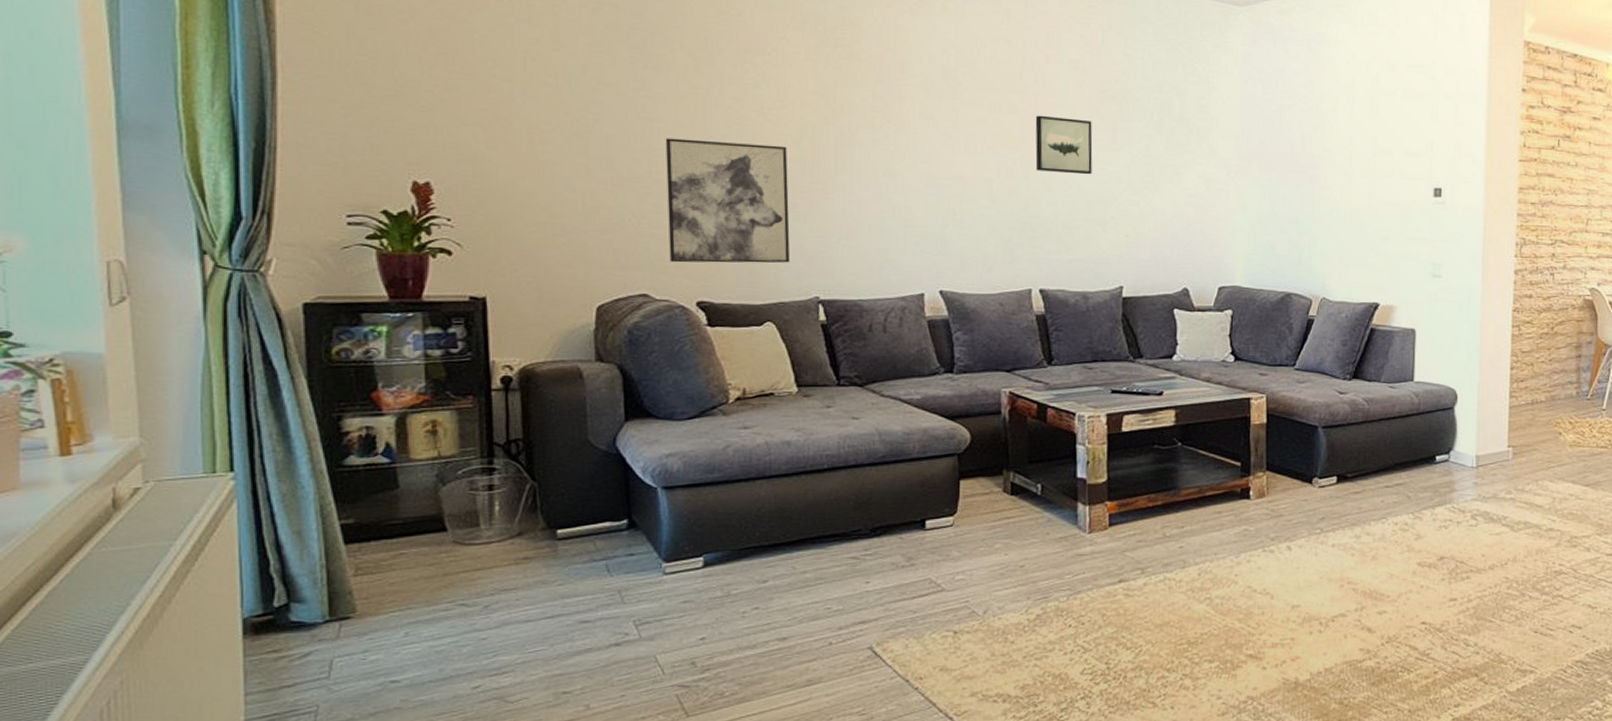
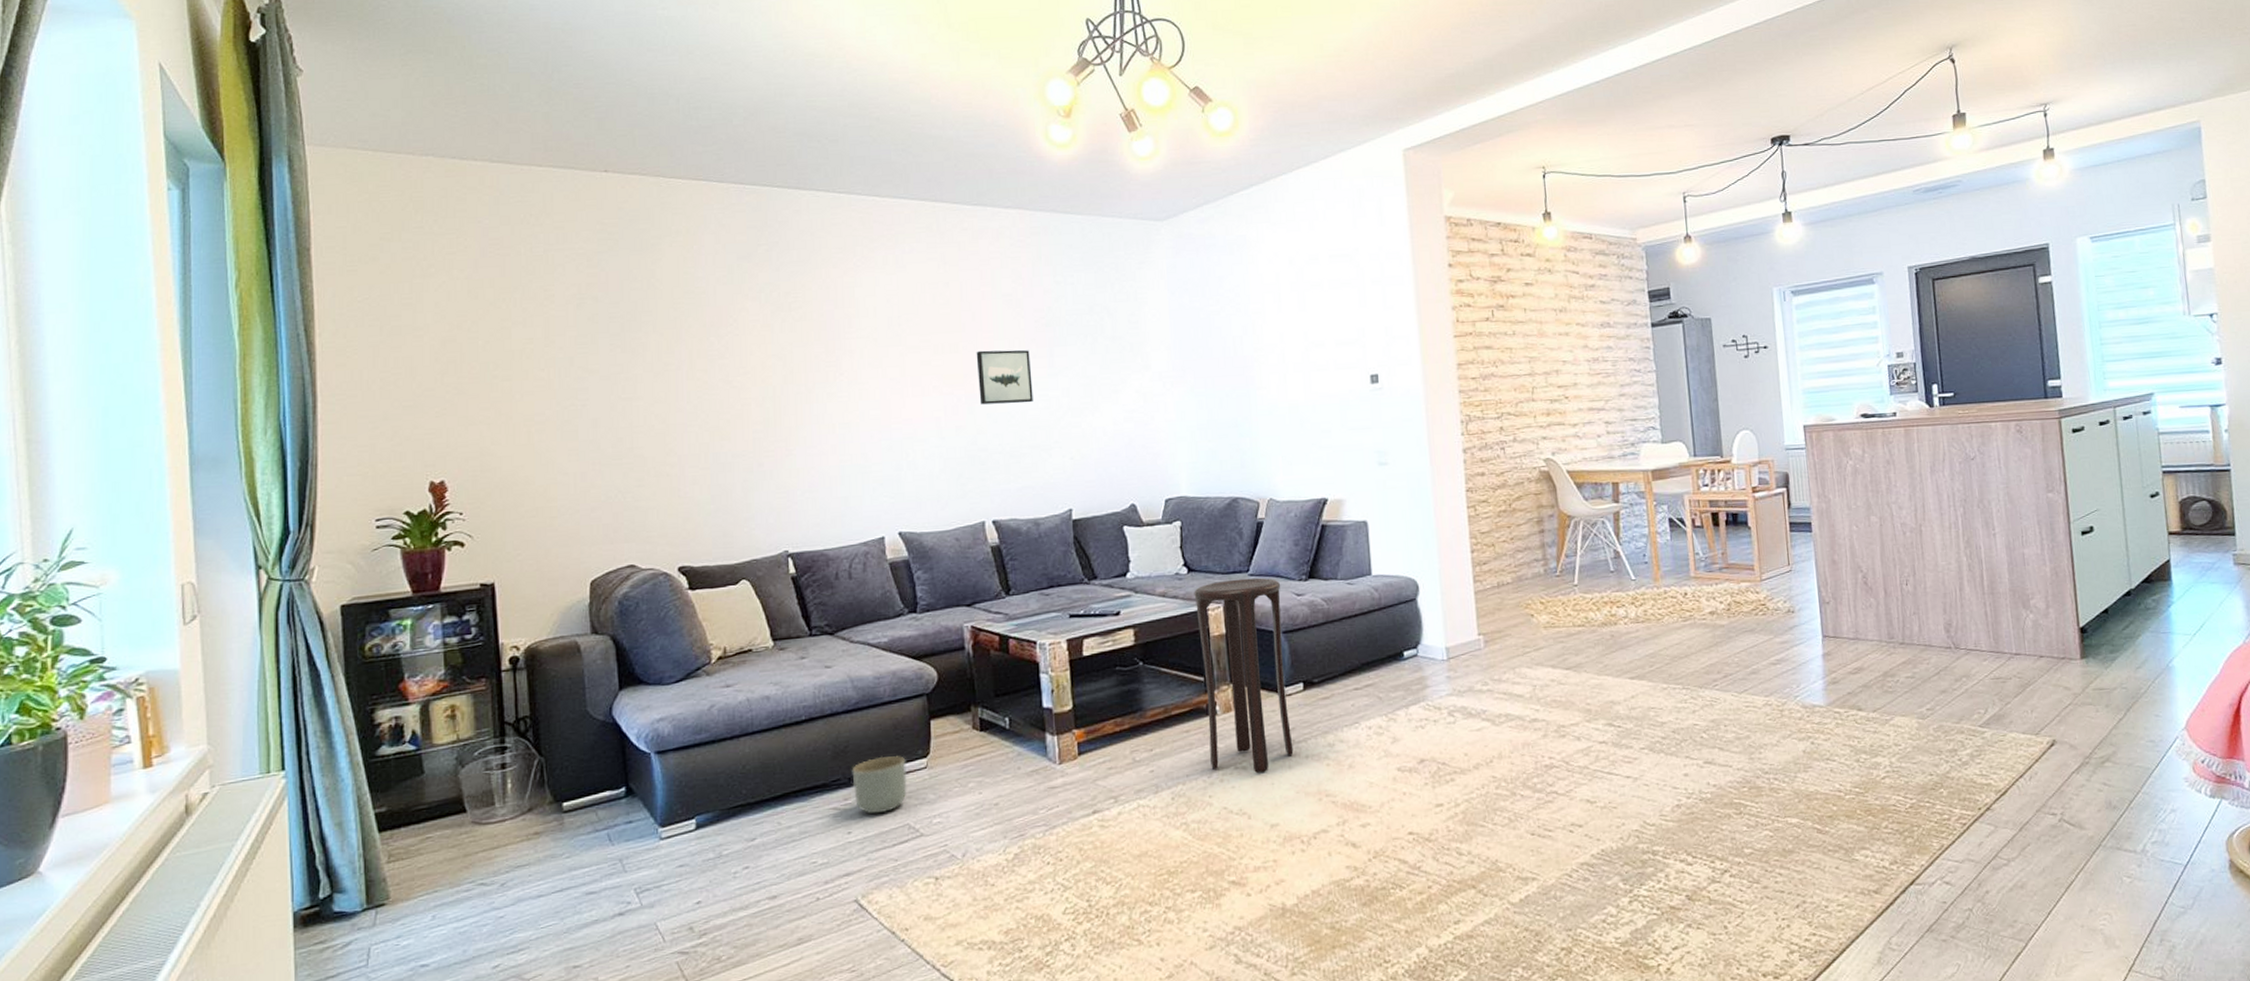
wall art: present [665,138,791,263] -> none [644,409,760,532]
planter: none [873,511,932,567] -> present [852,756,907,815]
stool: none [1238,372,1325,557] -> present [1194,577,1294,773]

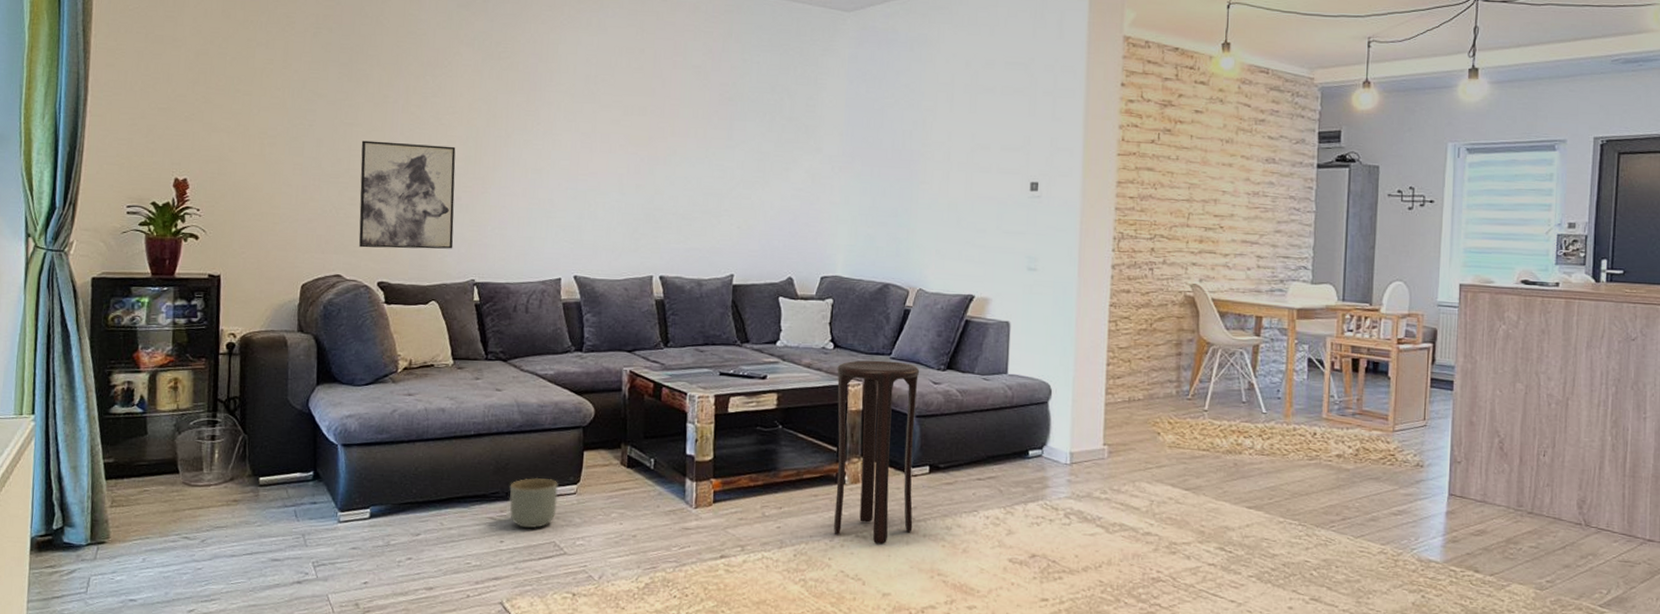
wall art: none [644,409,760,532] -> present [358,140,456,249]
wall art: present [976,349,1033,405] -> none [660,116,711,171]

